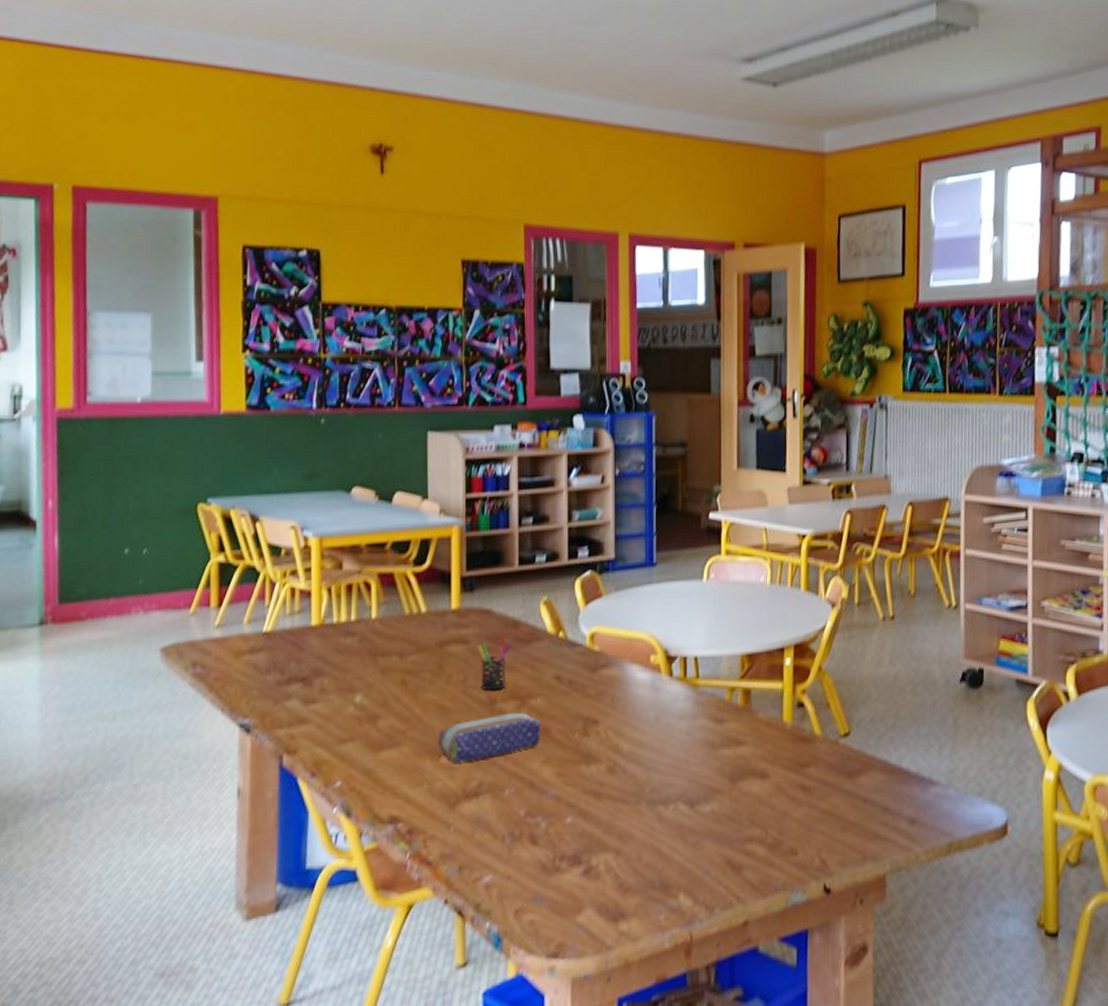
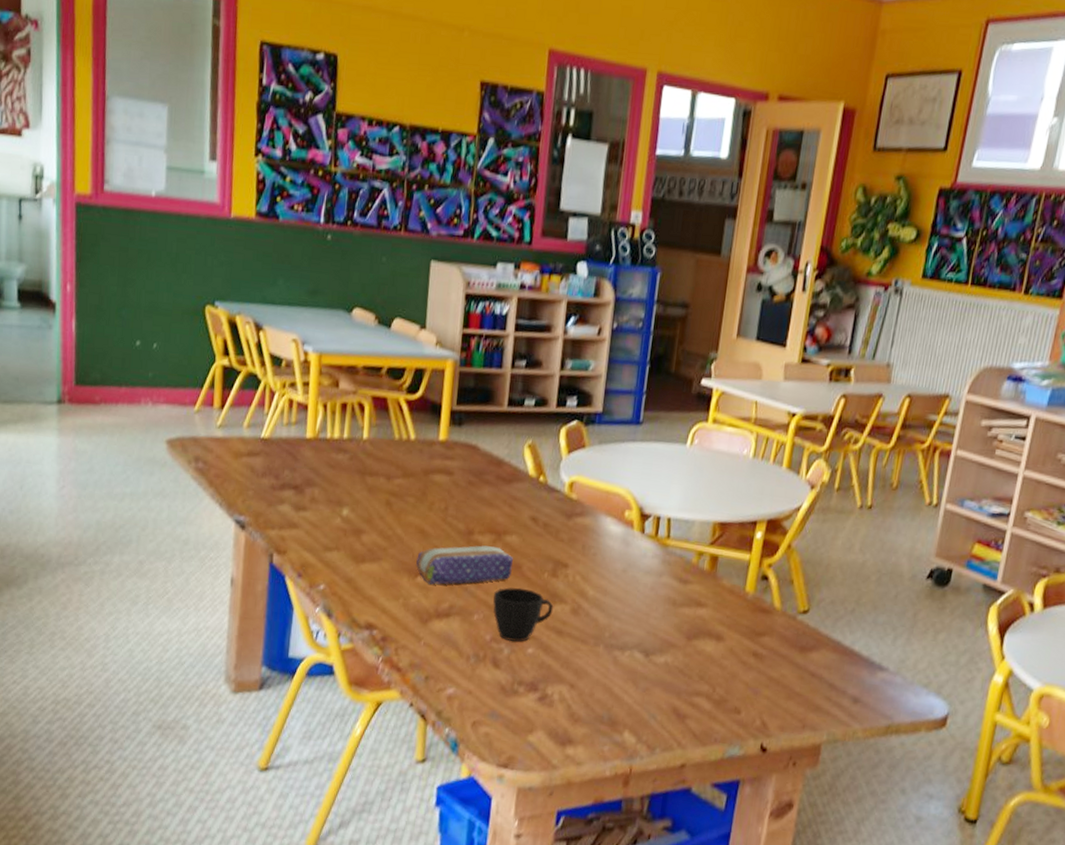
pen holder: present [477,636,512,691] -> none [460,473,494,523]
cup: none [523,753,588,812] -> present [493,587,554,642]

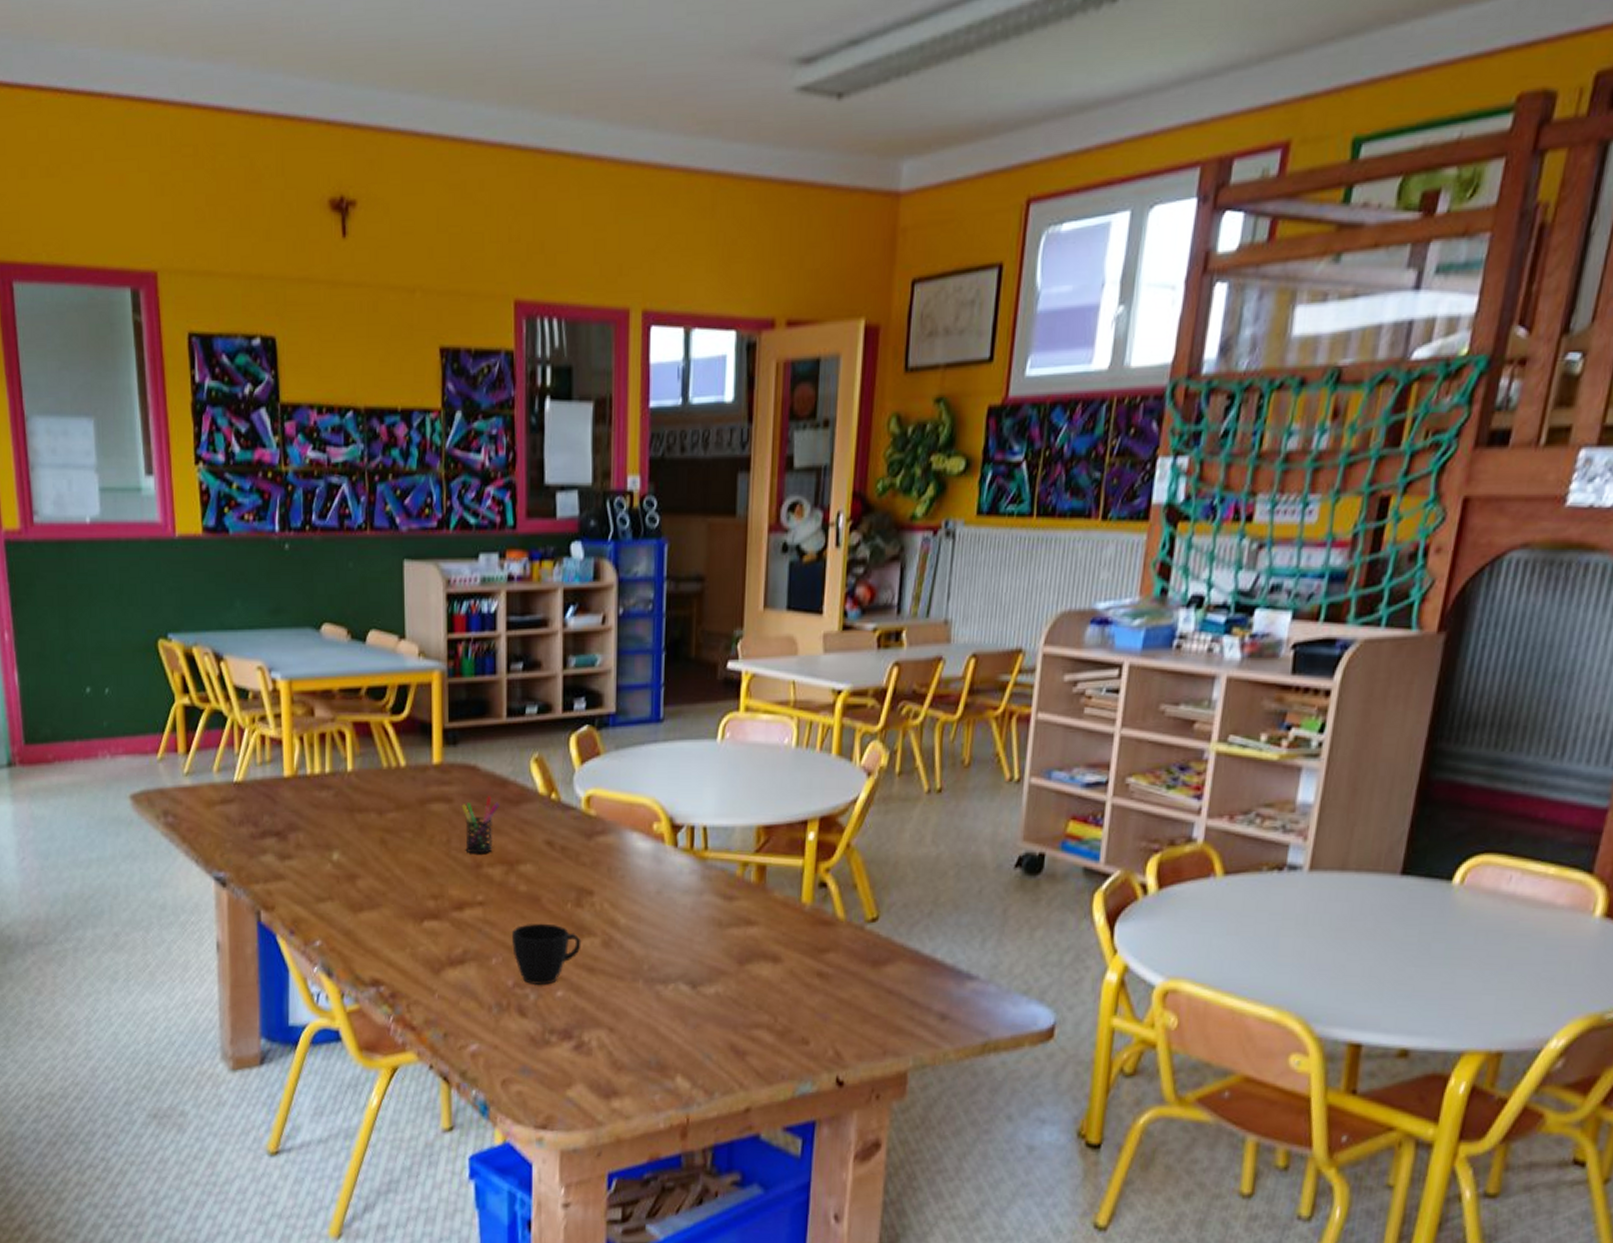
pencil case: present [416,545,514,585] -> none [421,878,531,929]
pen holder: none [460,473,494,523] -> present [461,796,499,854]

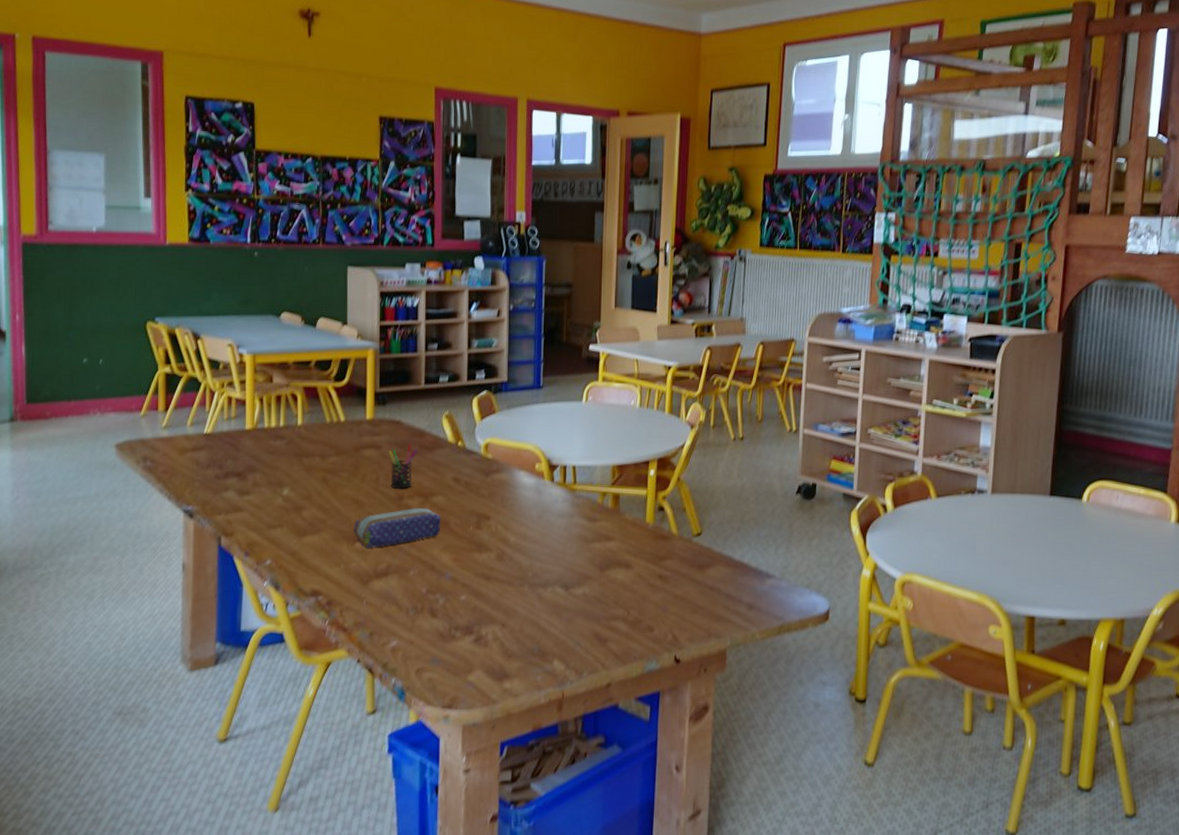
pencil case: none [421,878,531,929] -> present [354,507,442,548]
cup: present [511,923,582,985] -> none [425,542,481,591]

